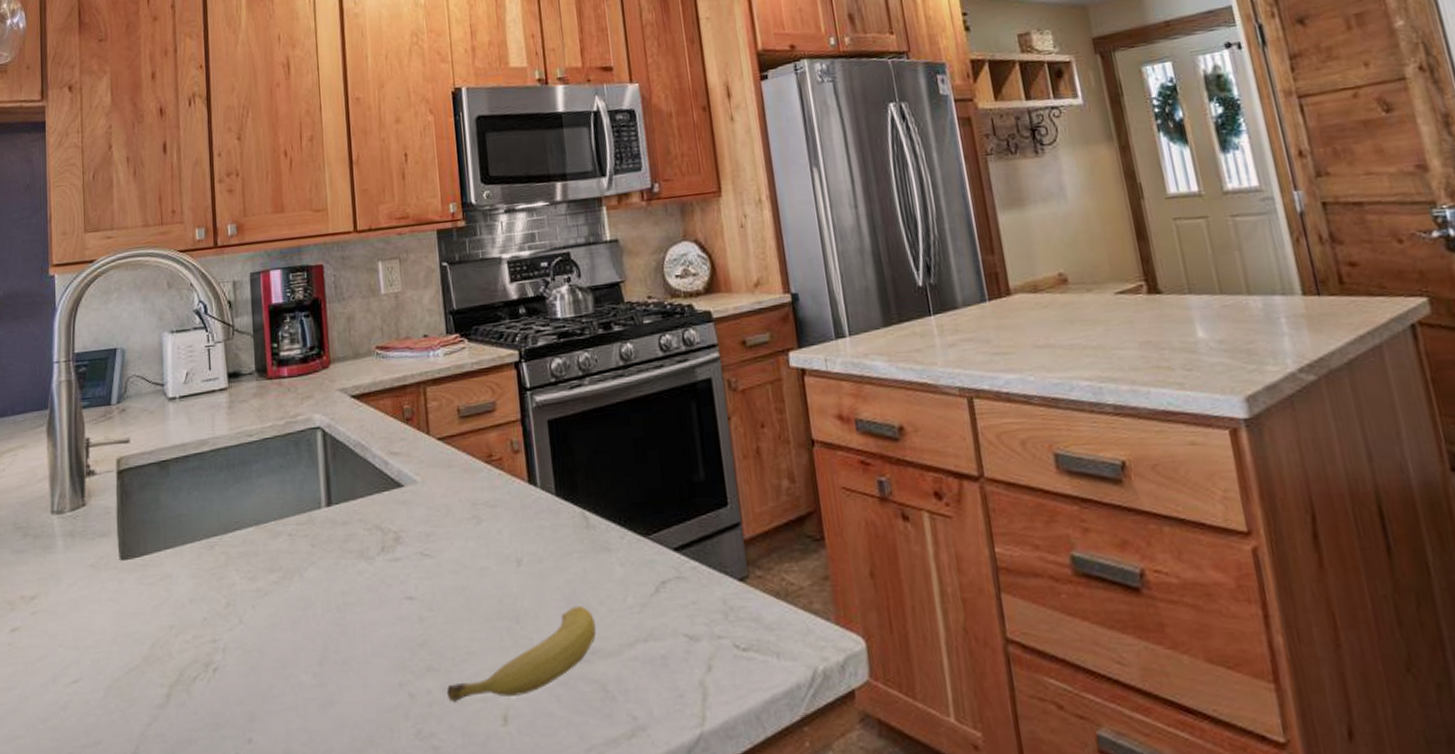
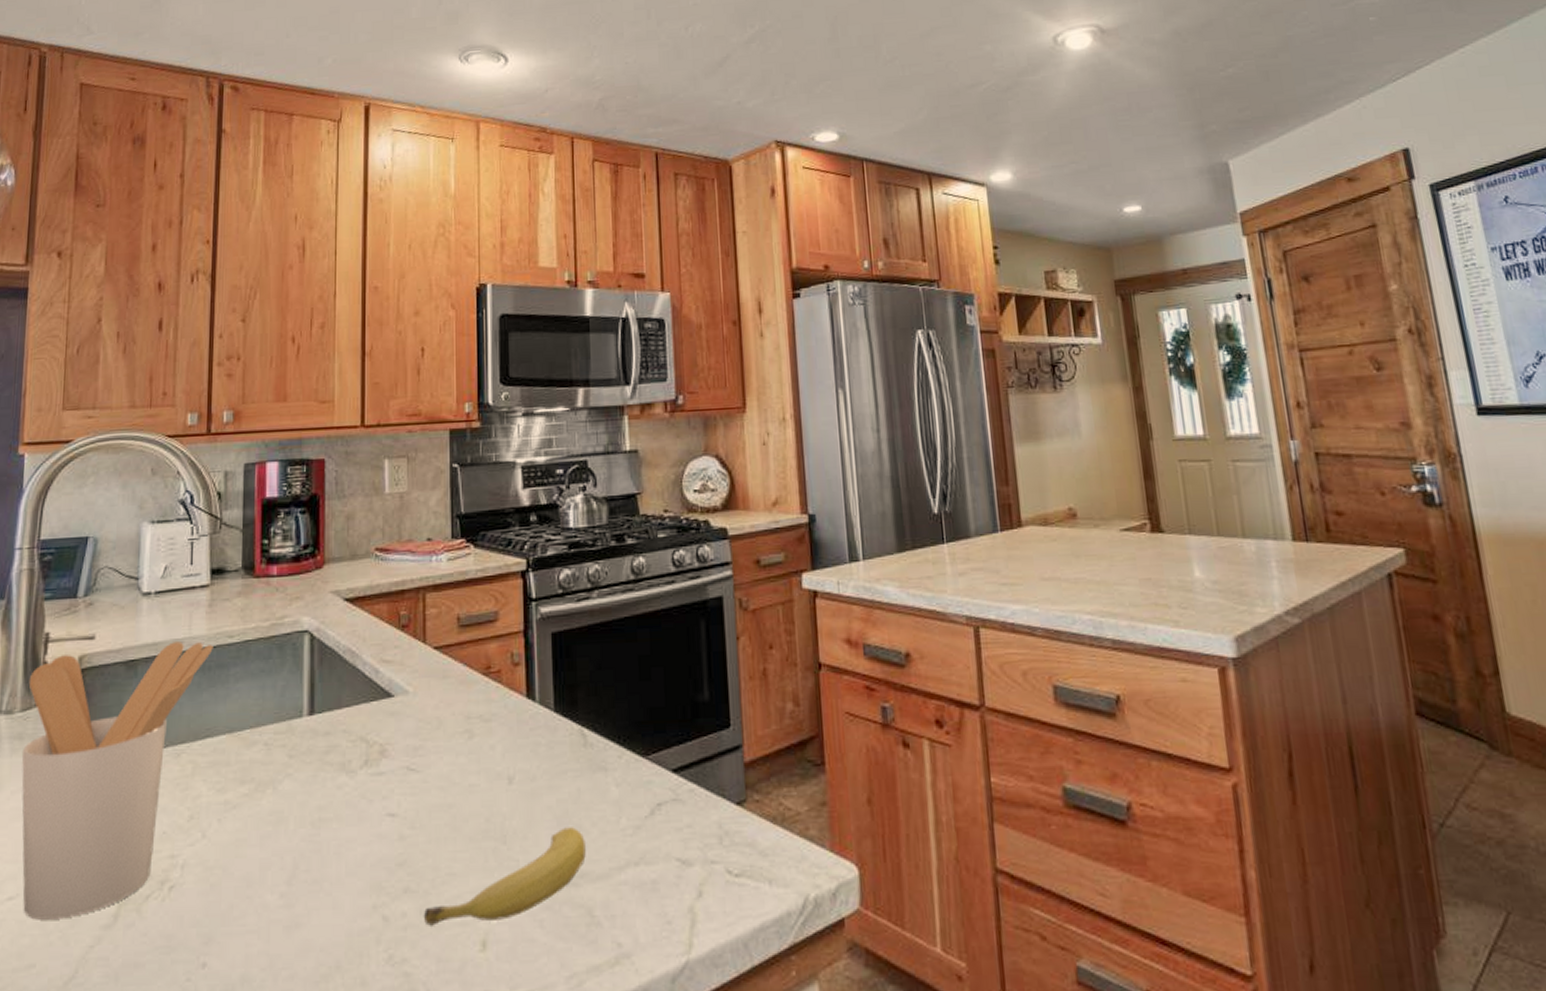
utensil holder: none [74,442,235,701] -> present [21,642,213,920]

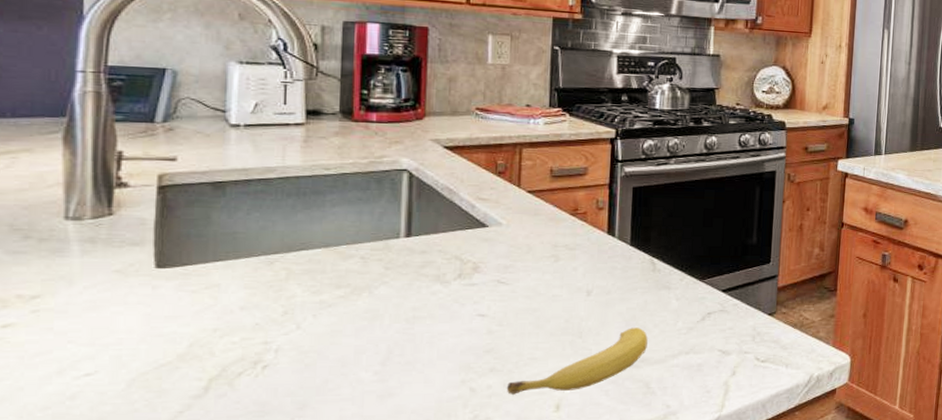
utensil holder: present [21,642,213,920] -> none [94,169,309,392]

